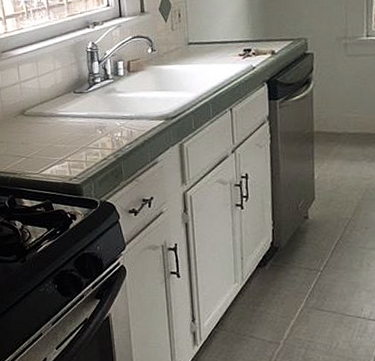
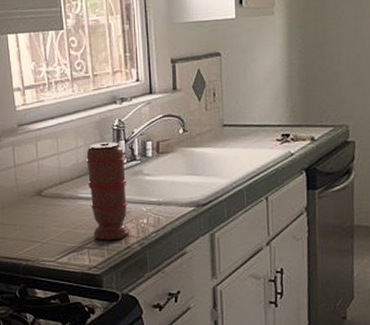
spice grinder: none [63,63,106,154] -> present [85,141,130,241]

